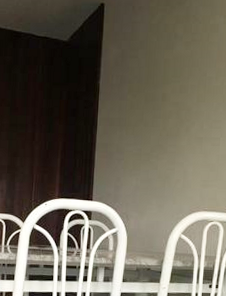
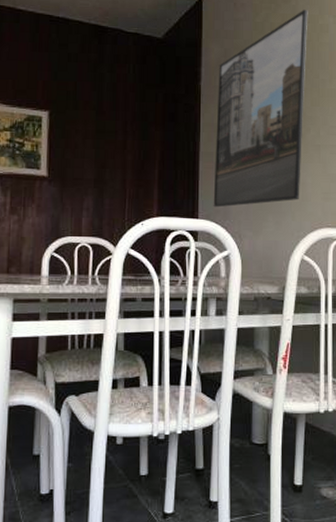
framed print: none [105,11,201,192] -> present [213,10,308,208]

